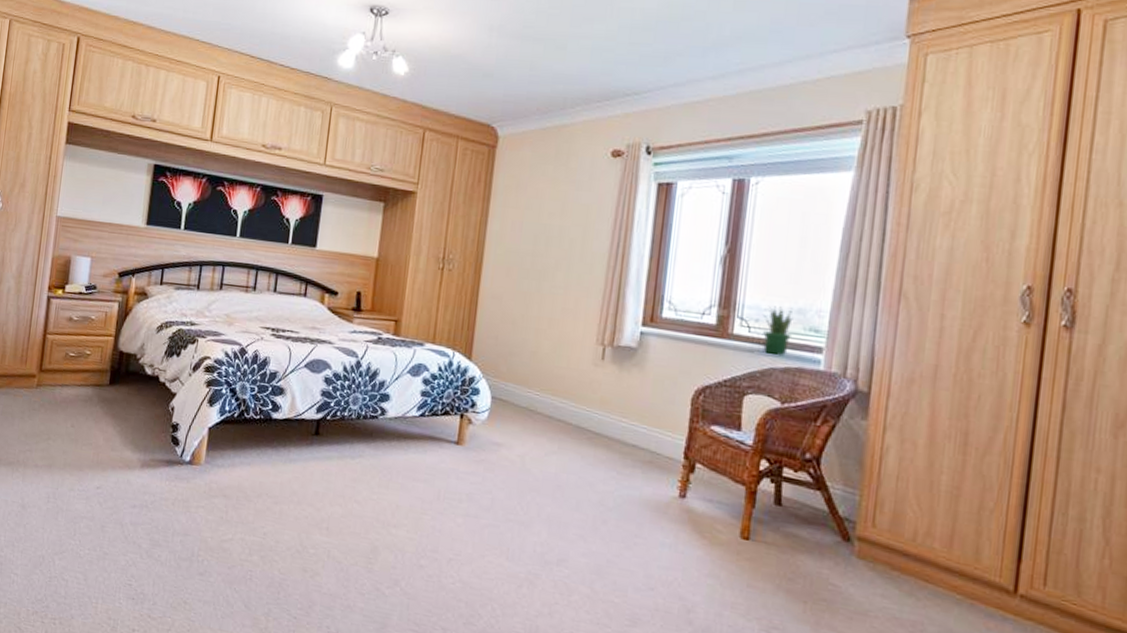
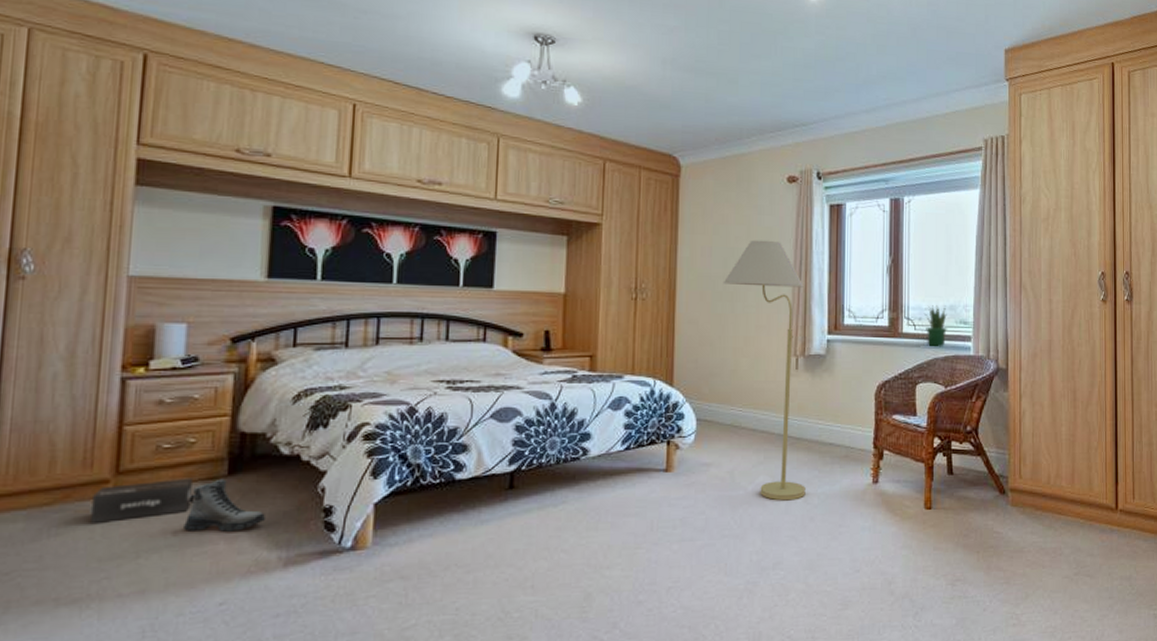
box: none [23,379,87,410] -> present [91,477,193,525]
boot: none [78,386,132,432] -> present [183,478,266,532]
floor lamp: none [531,217,620,498] -> present [723,240,806,501]

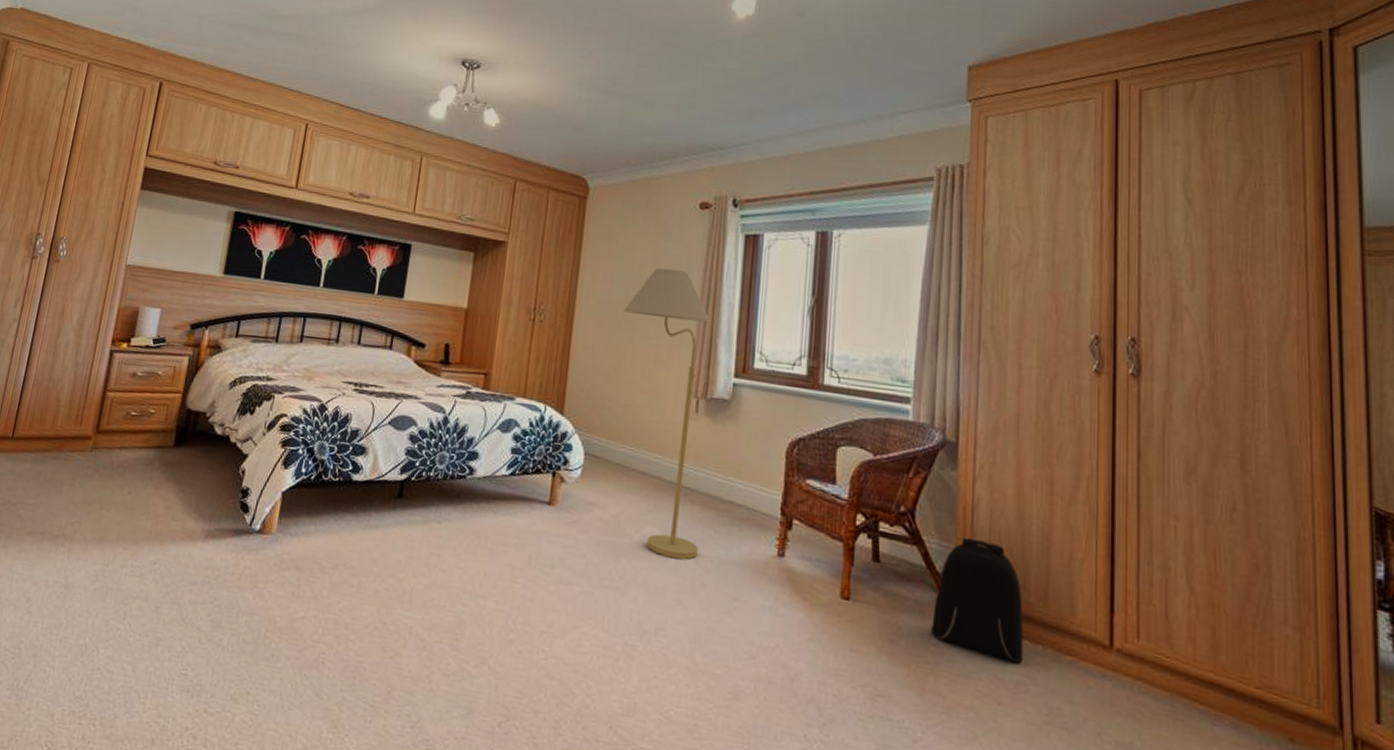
box: present [91,477,193,525] -> none [74,442,148,475]
boot: present [183,478,266,532] -> none [136,448,197,499]
planter: present [923,305,947,347] -> none [850,356,881,407]
backpack: none [993,443,1059,534] -> present [931,537,1024,664]

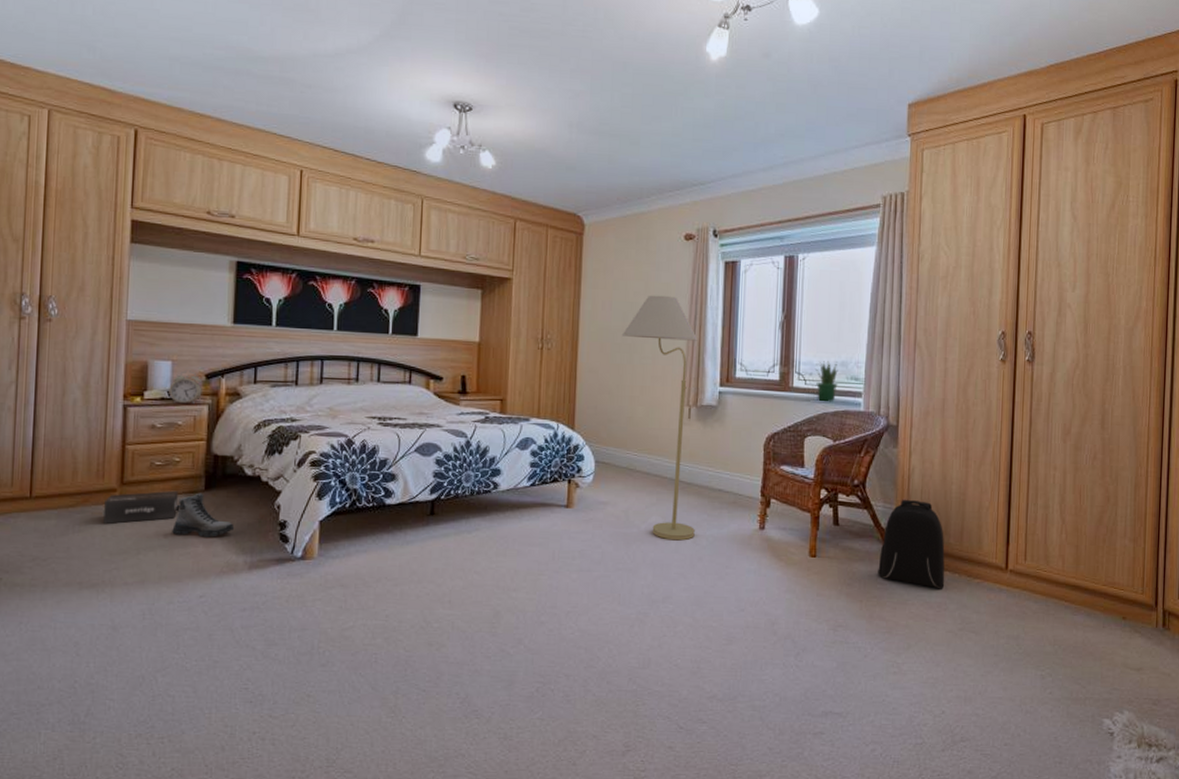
box: none [74,442,148,475] -> present [104,490,178,525]
boot: none [136,448,197,499] -> present [172,492,235,537]
alarm clock: none [154,319,186,355] -> present [169,370,202,405]
planter: none [850,356,881,407] -> present [814,361,838,403]

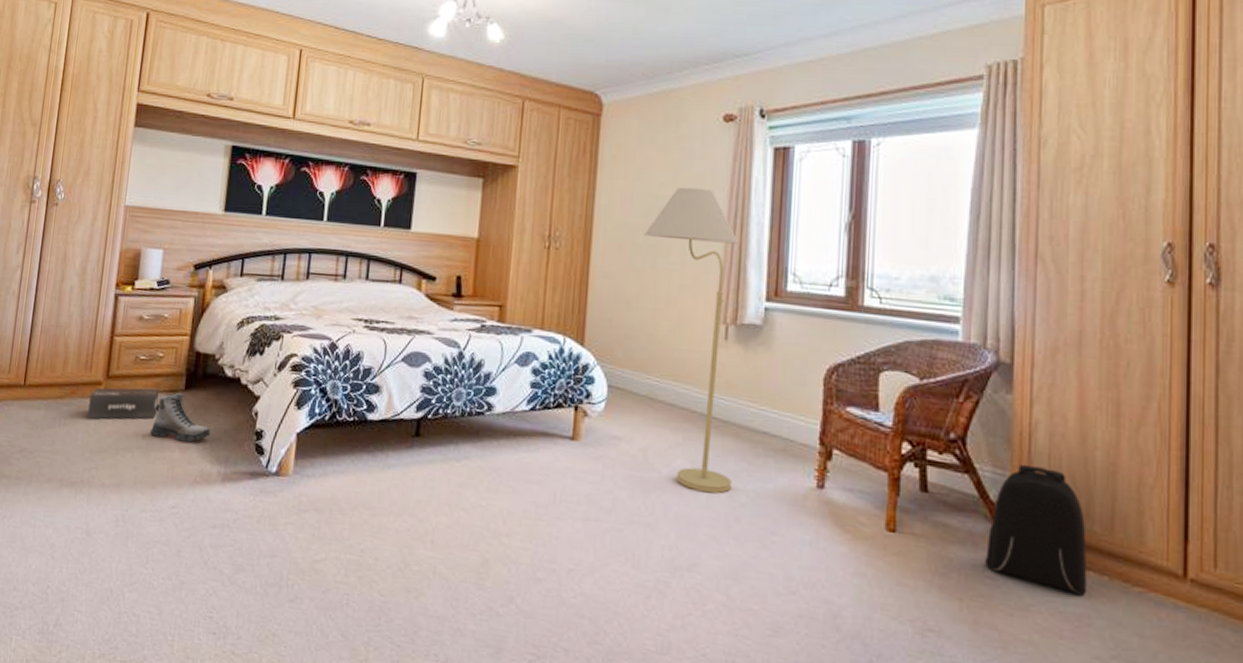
alarm clock: present [169,370,202,405] -> none [158,260,190,297]
planter: present [814,361,838,403] -> none [893,274,926,329]

